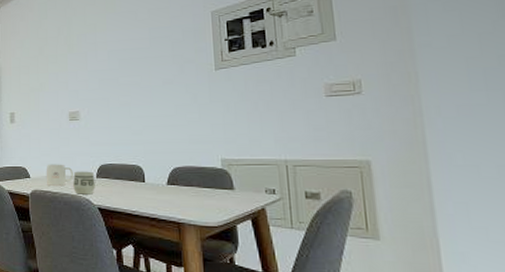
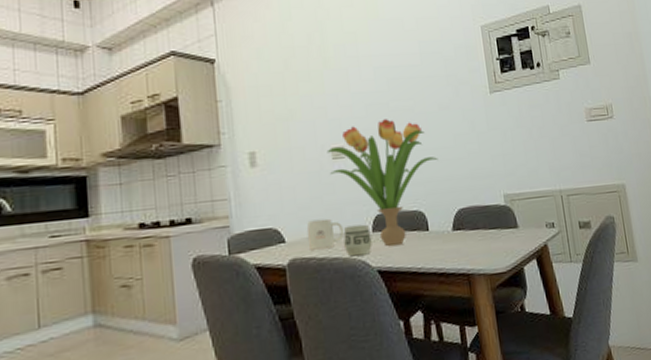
flower arrangement: none [65,91,159,190] -> present [326,119,438,246]

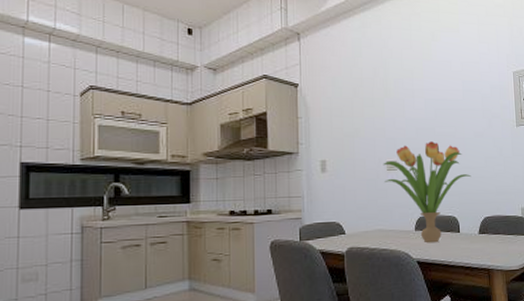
mug: present [306,218,344,251] -> none [363,217,392,243]
cup: present [343,224,372,257] -> none [391,224,414,249]

